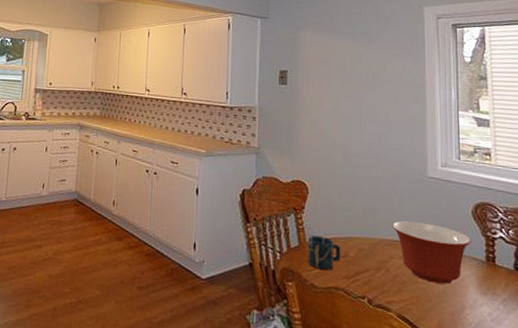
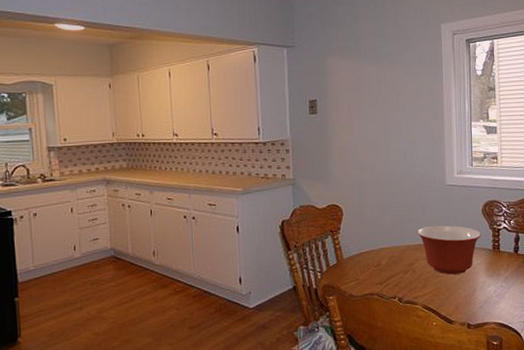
cup: present [308,235,341,270] -> none [345,252,374,281]

